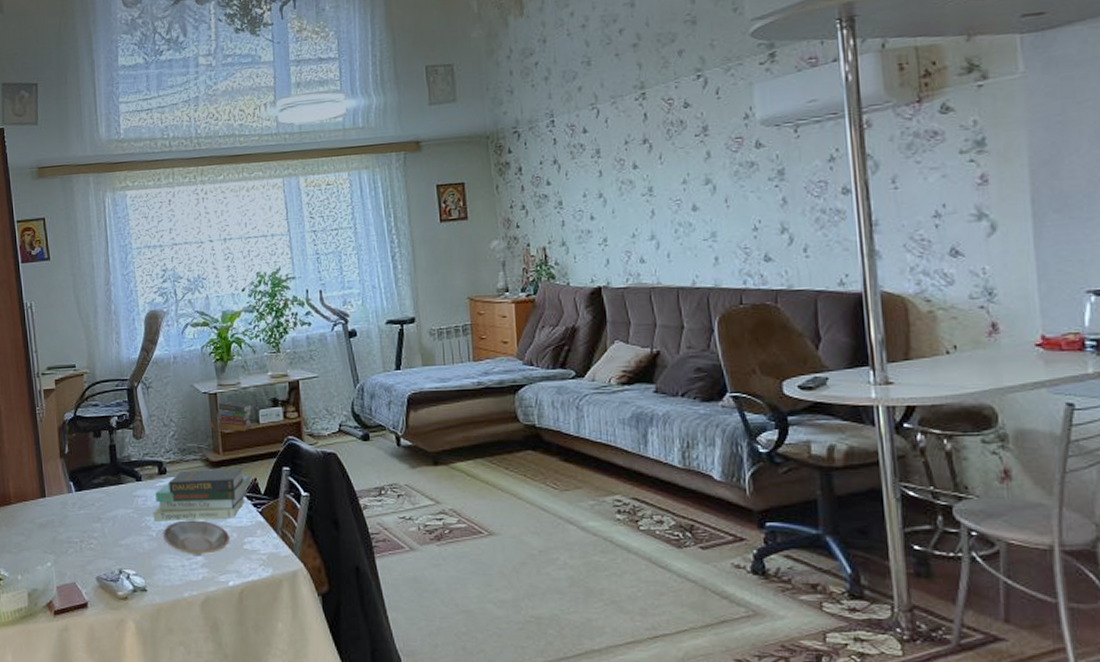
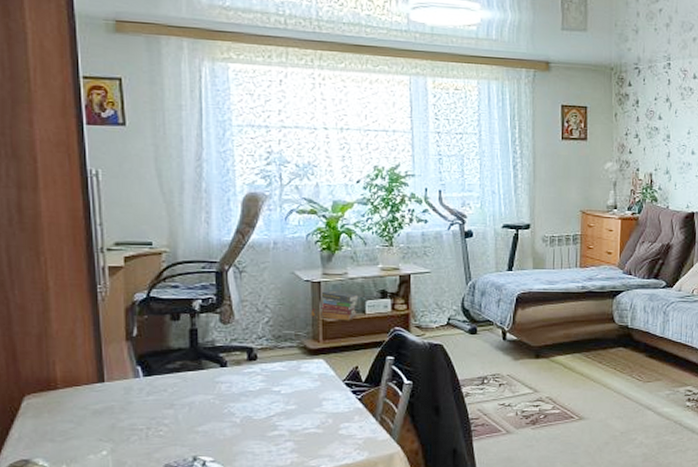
books: present [153,468,251,522] -> none [238,356,351,408]
plate: present [163,520,231,555] -> none [249,406,325,441]

